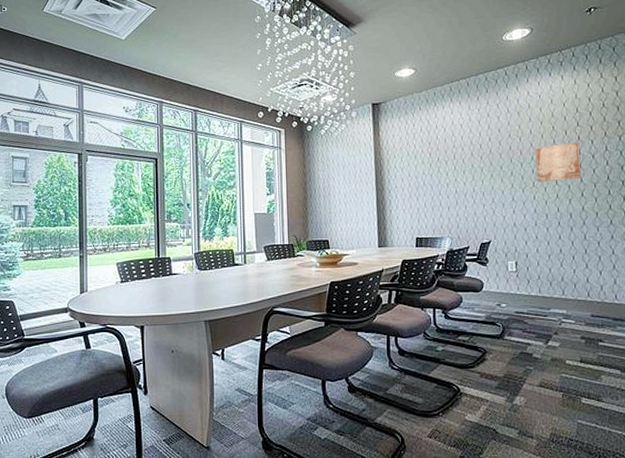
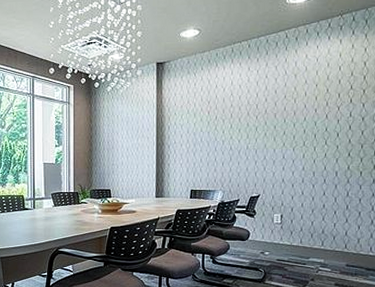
wall art: present [535,142,582,183] -> none [307,105,352,142]

